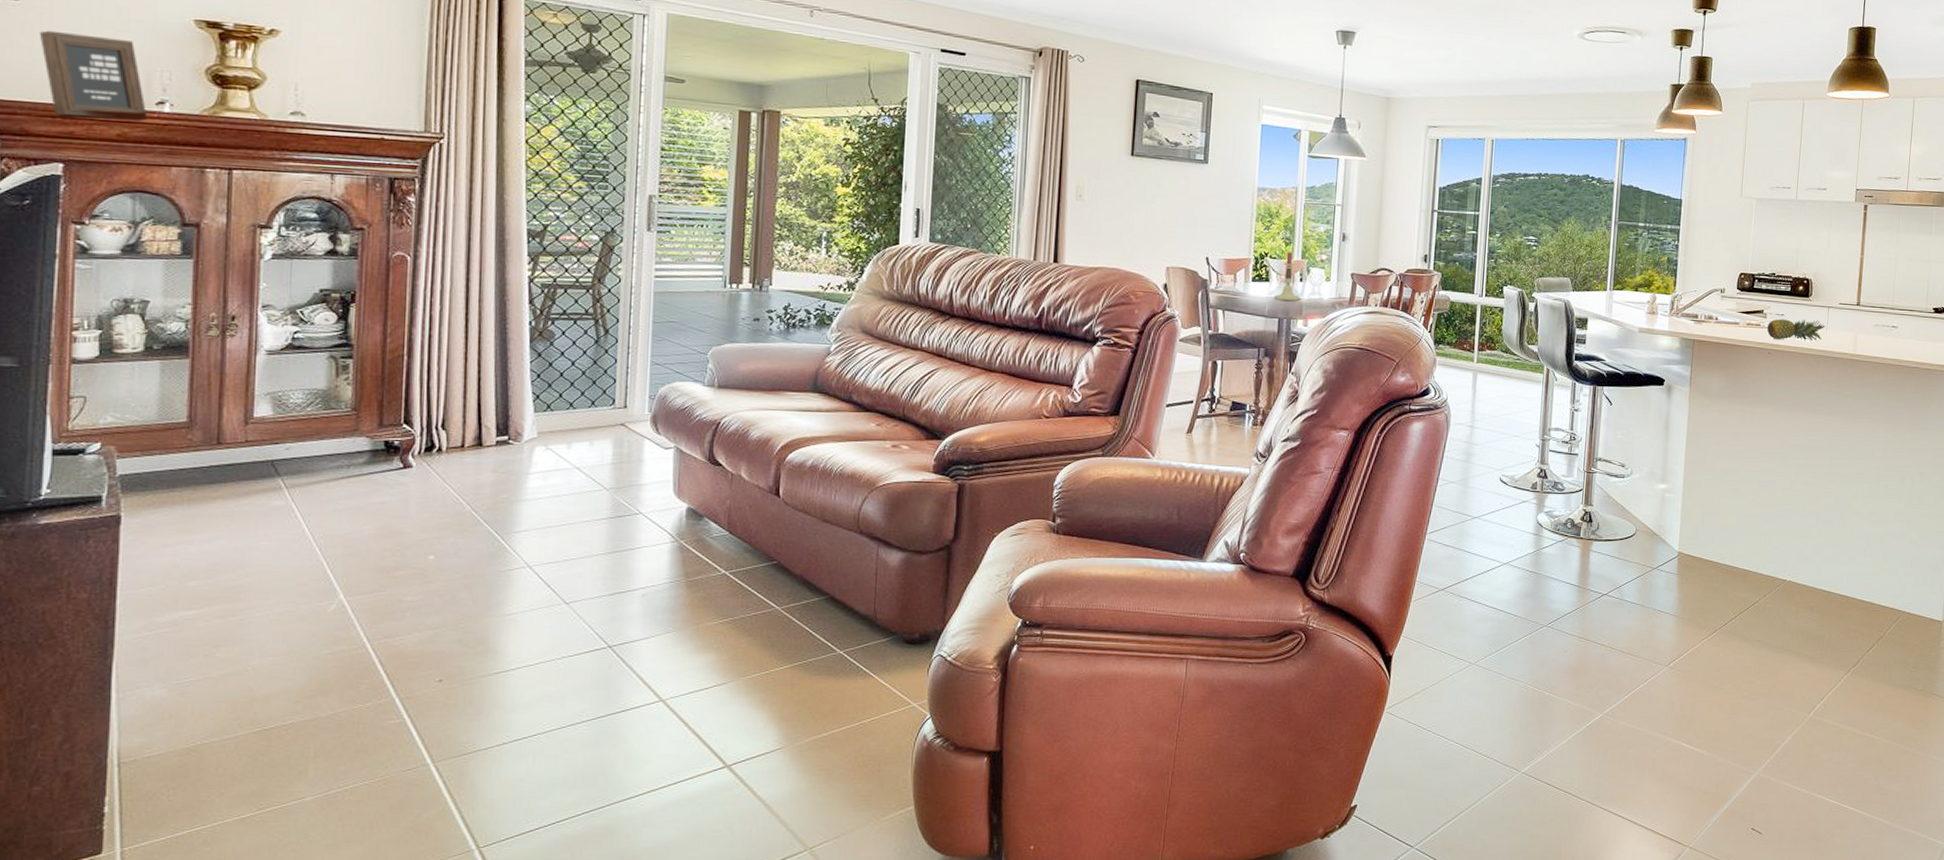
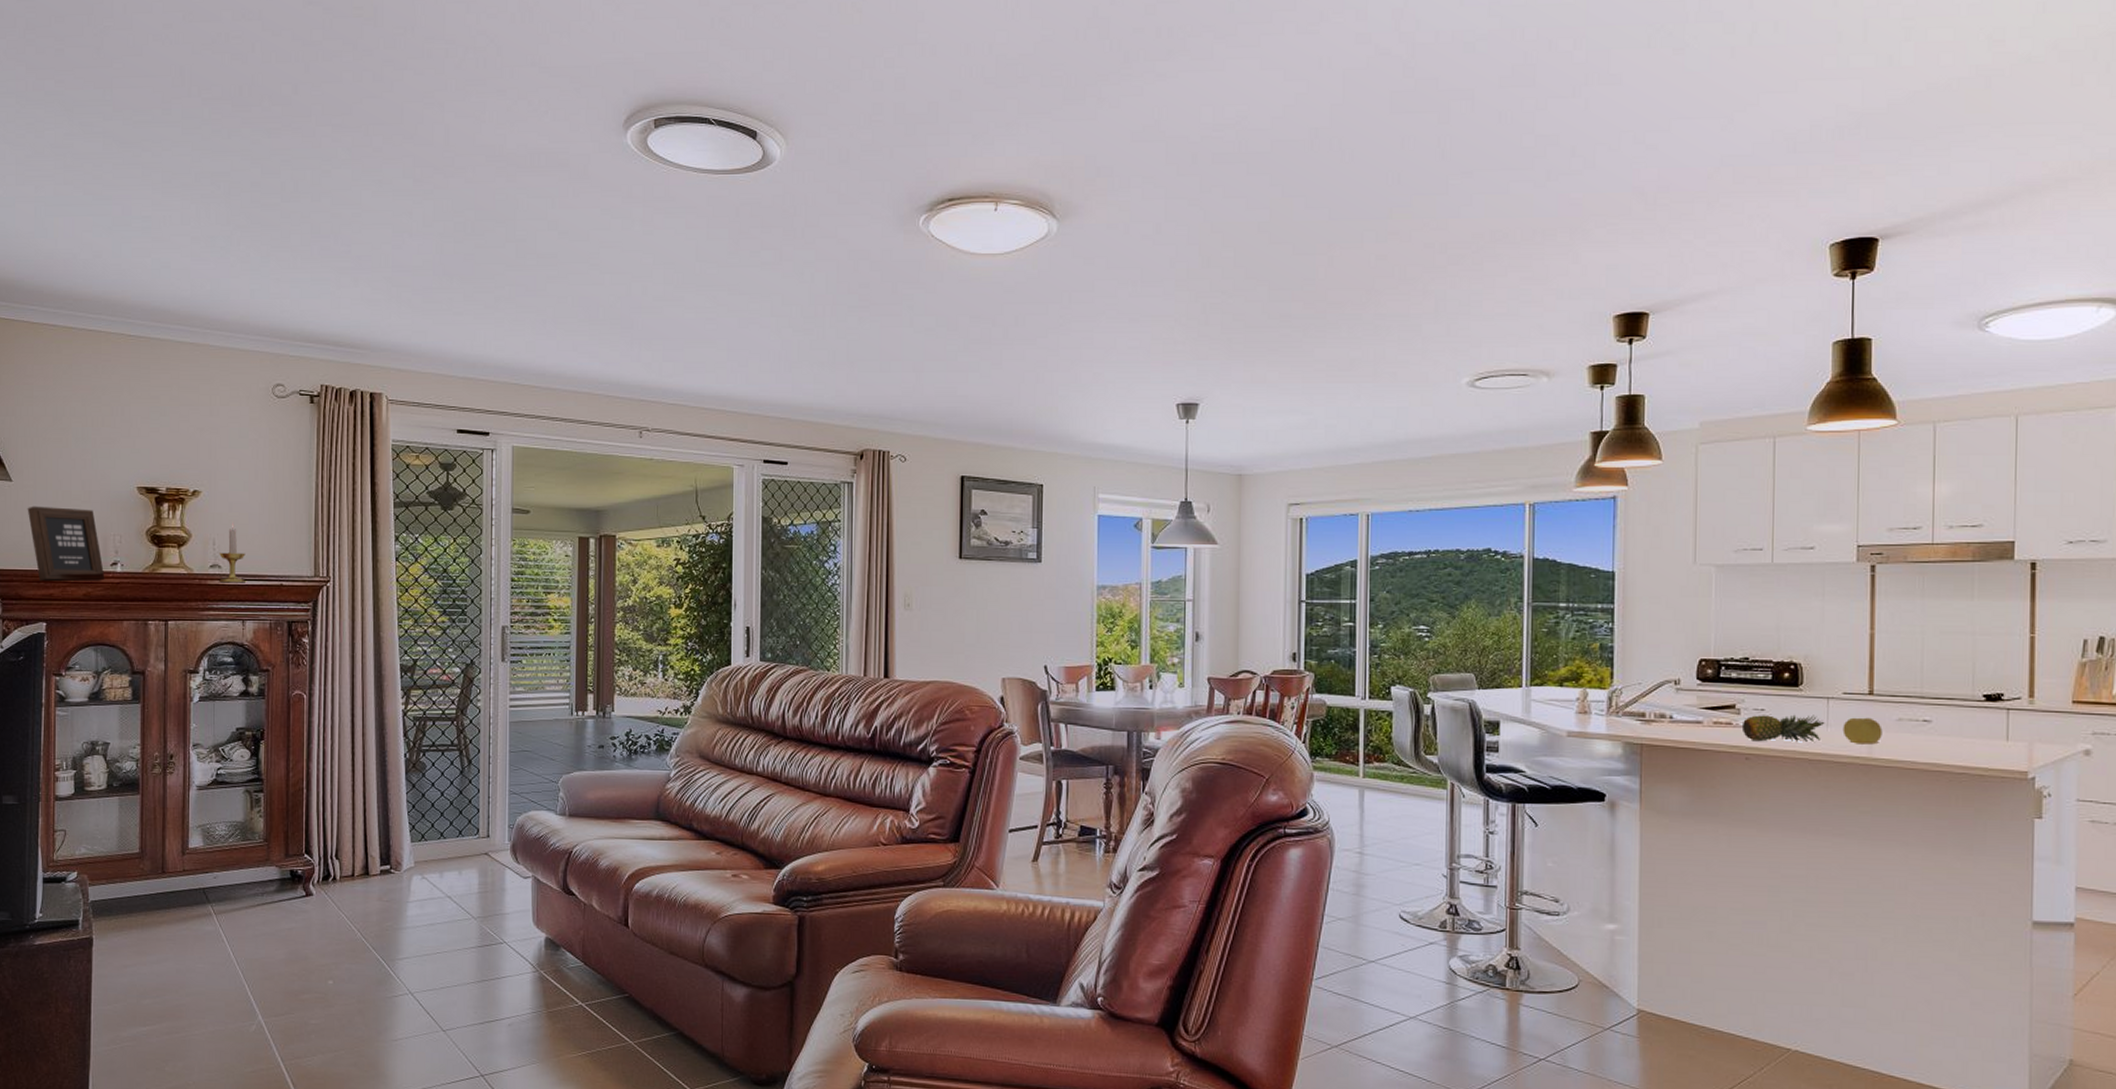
candlestick: none [302,66,337,134] -> present [219,521,246,583]
candlestick: present [1273,252,1300,302] -> none [1121,656,1151,712]
fruit: none [1837,322,1864,344] -> present [1842,717,1883,745]

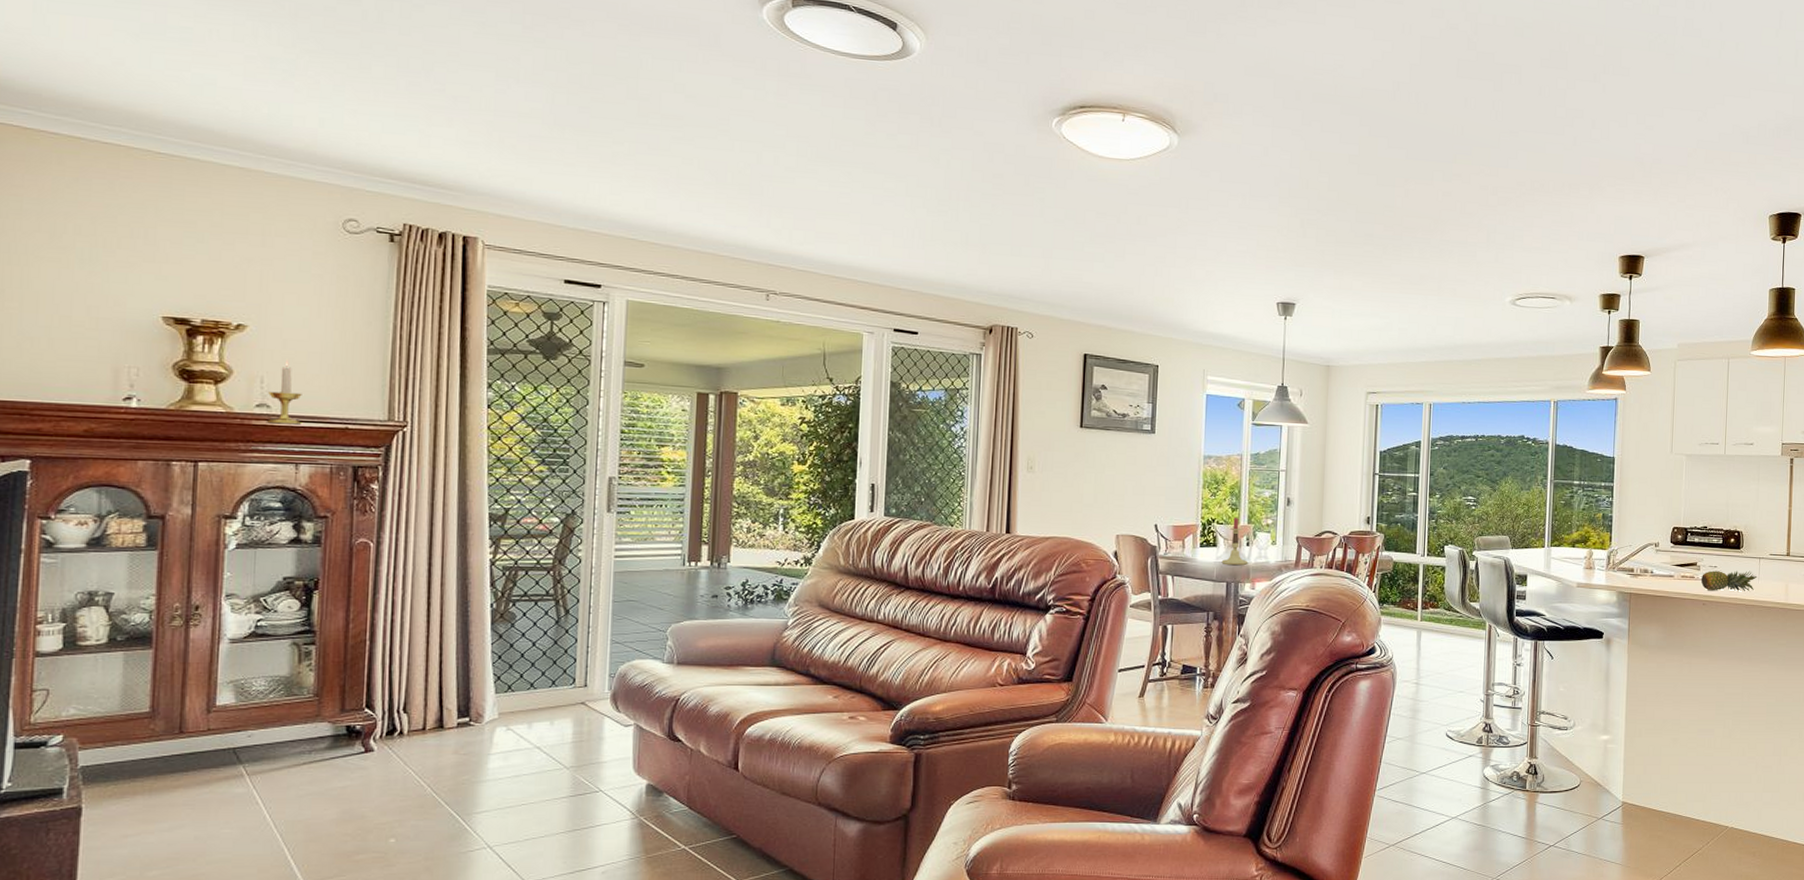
picture frame: present [27,506,105,582] -> none [8,330,115,417]
candlestick: none [1121,656,1151,712] -> present [1221,518,1247,566]
fruit: present [1842,717,1883,745] -> none [1769,573,1795,593]

